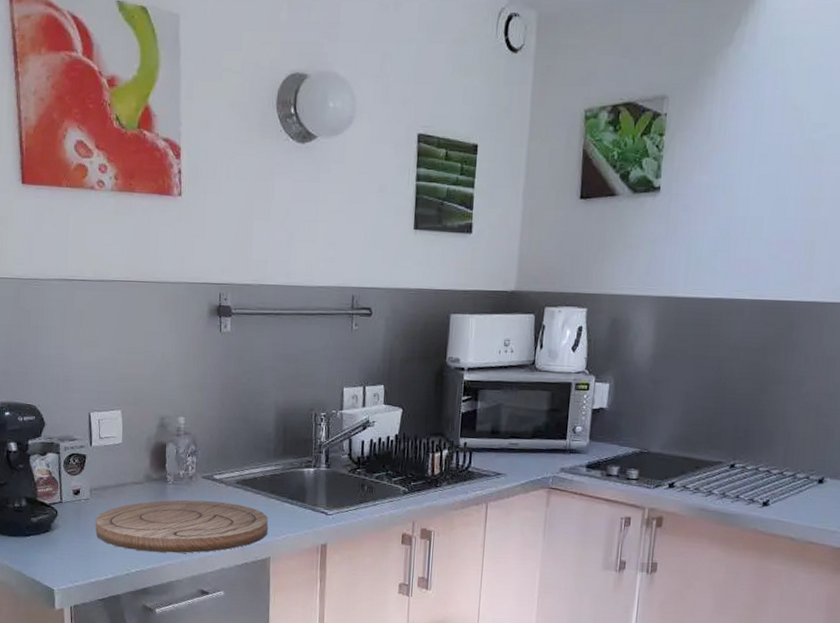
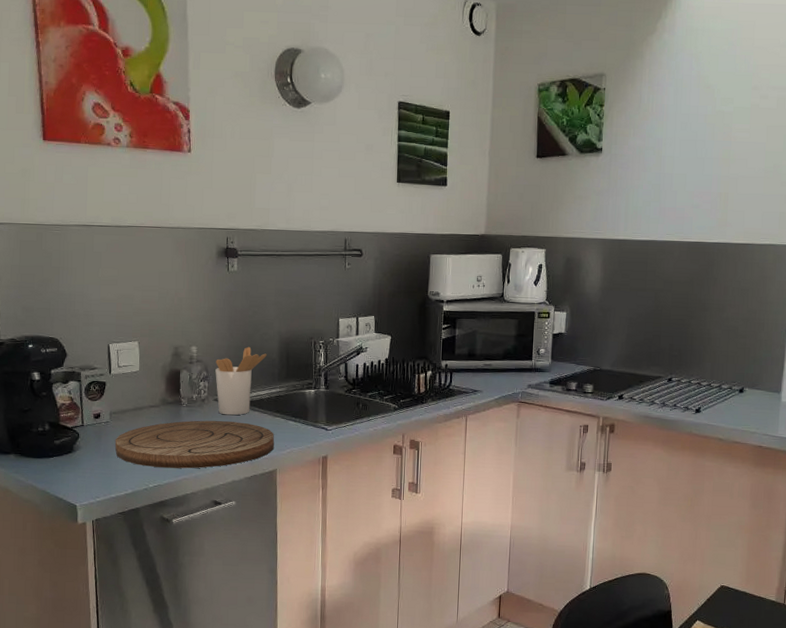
utensil holder: none [204,418,262,496] -> present [215,346,267,416]

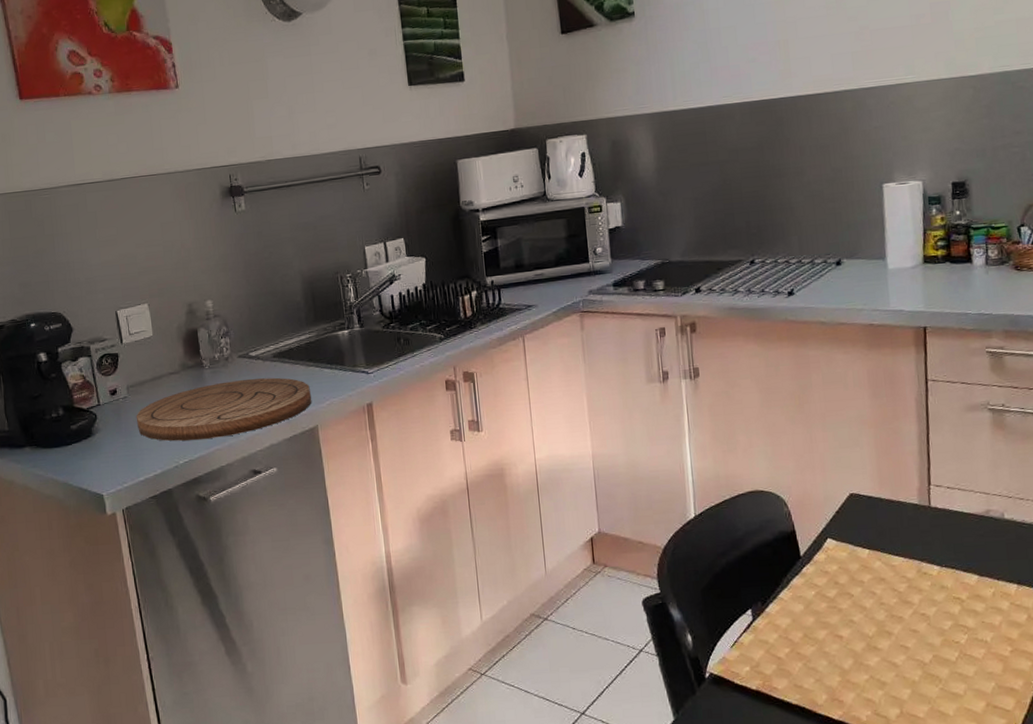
utensil holder: present [215,346,267,416] -> none [235,292,290,372]

